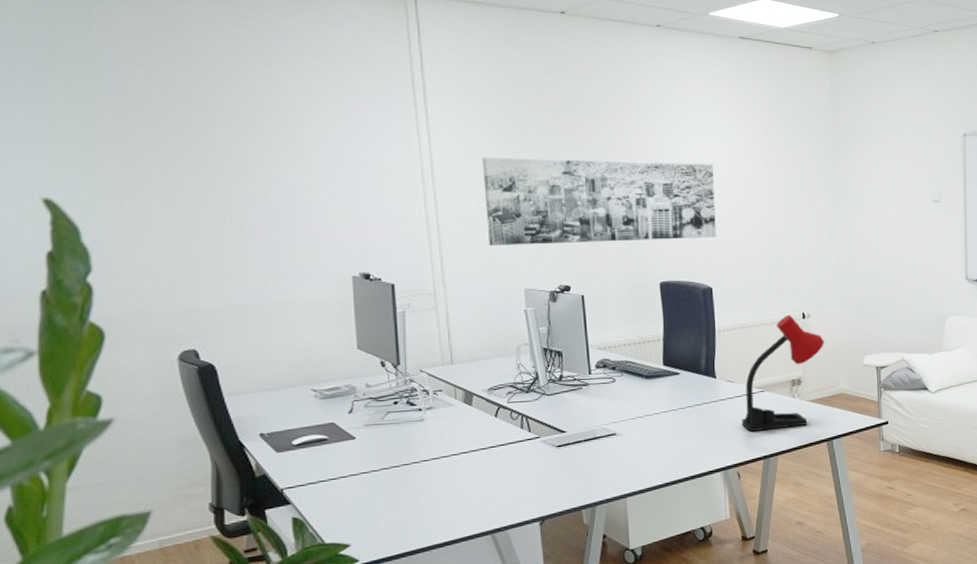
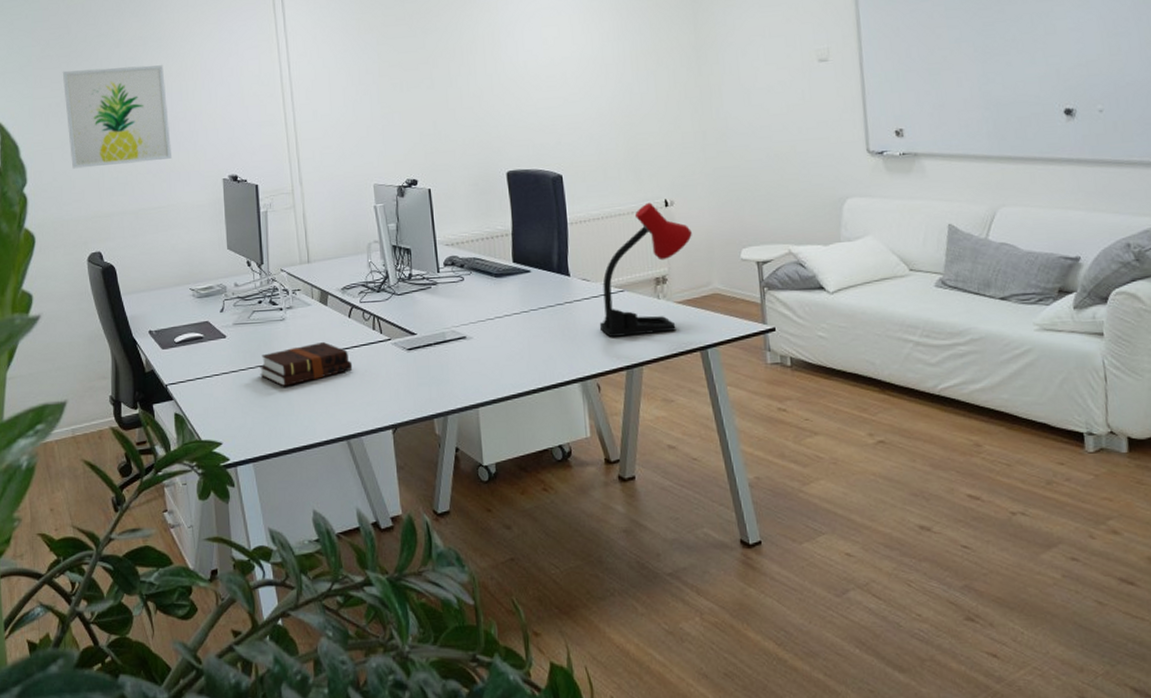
wall art: none [140,146,288,258] -> present [62,65,171,169]
hardback book: none [395,441,499,486] -> present [260,342,353,387]
wall art: present [482,158,716,246] -> none [333,40,565,142]

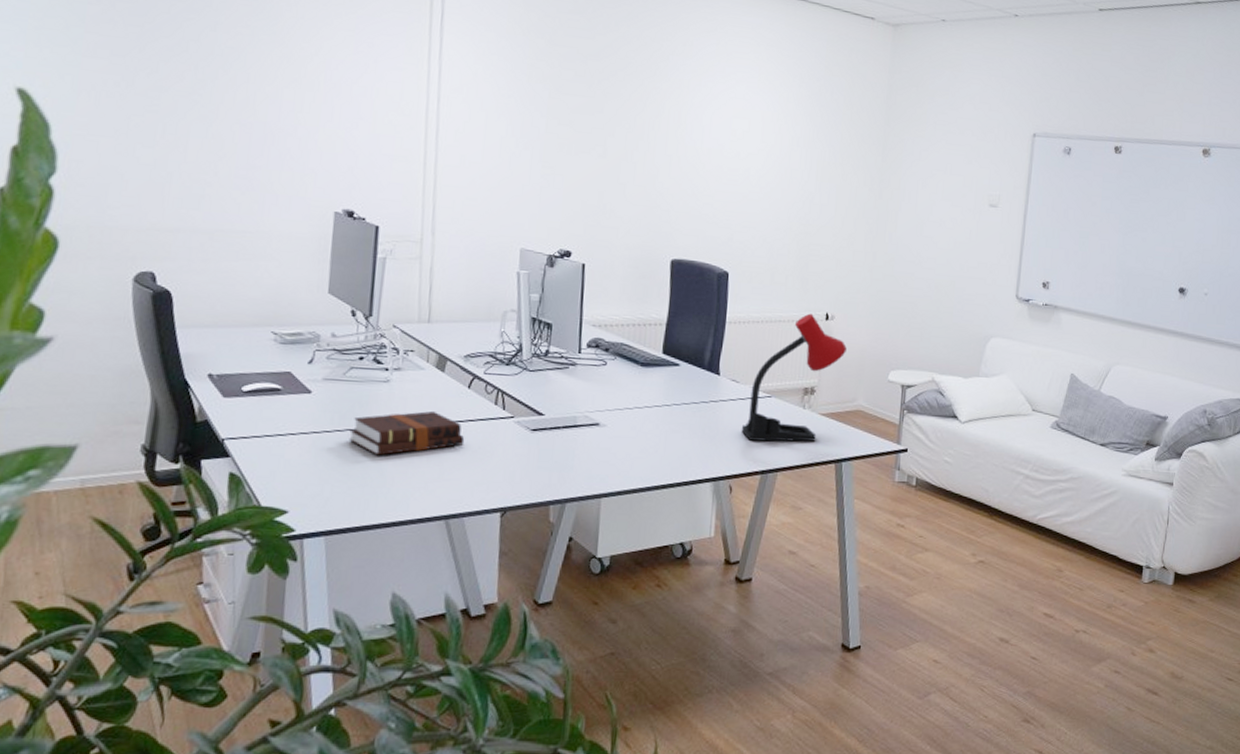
wall art: present [62,65,171,169] -> none [126,43,275,177]

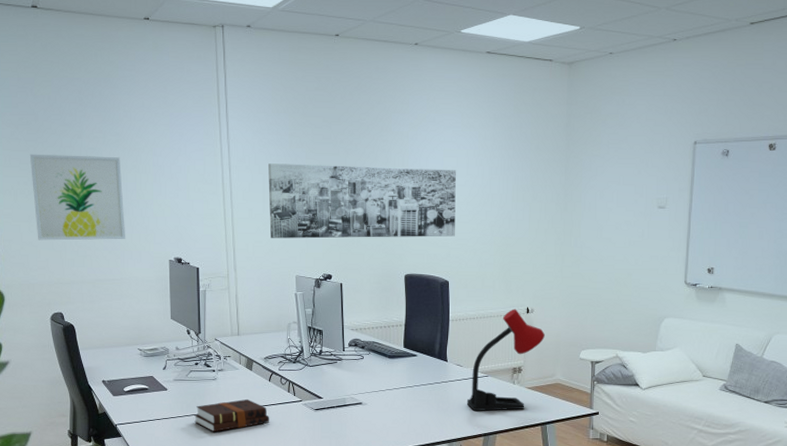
wall art: none [126,43,275,177] -> present [29,154,125,241]
wall art: none [489,98,748,217] -> present [268,163,456,239]

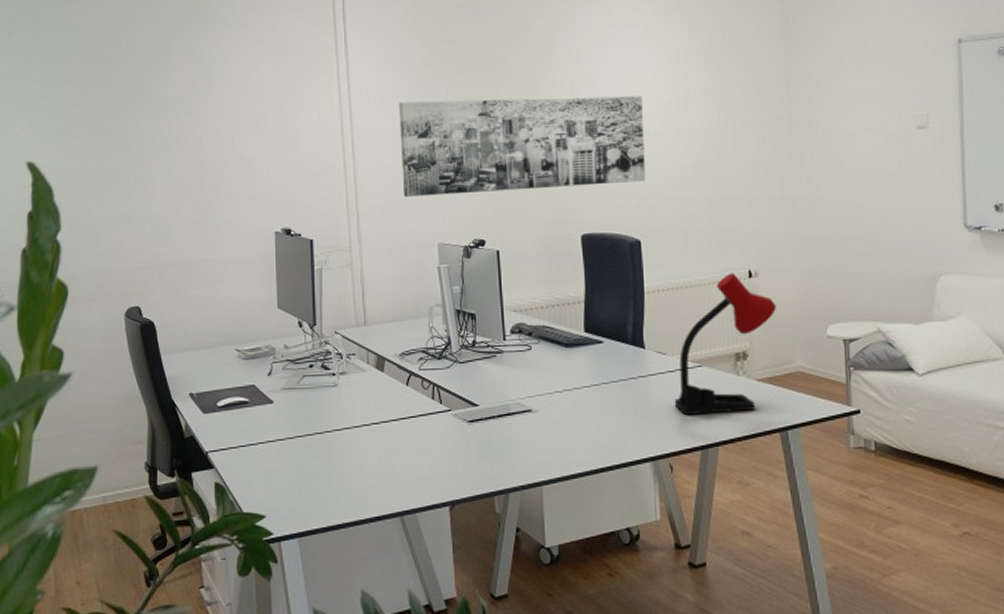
wall art: present [29,154,125,241] -> none [102,106,220,216]
hardback book: present [194,399,270,432] -> none [309,411,409,458]

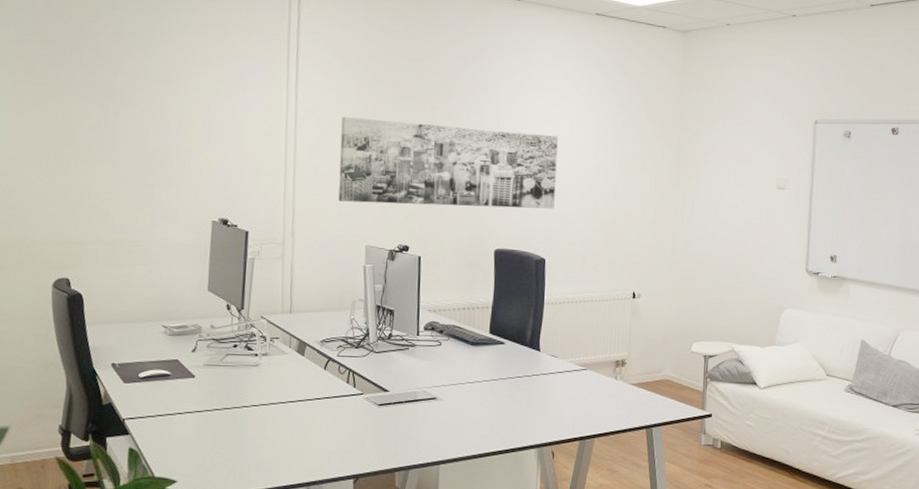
desk lamp: present [674,272,776,415] -> none [560,293,653,411]

